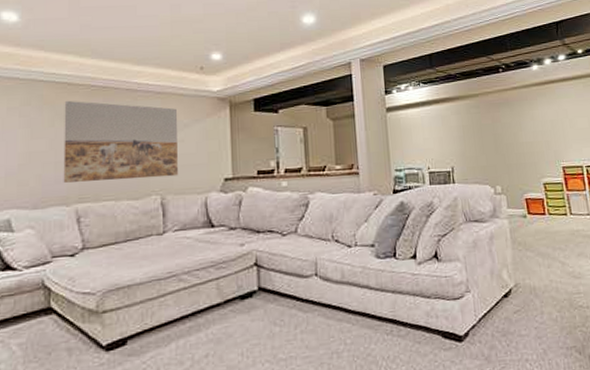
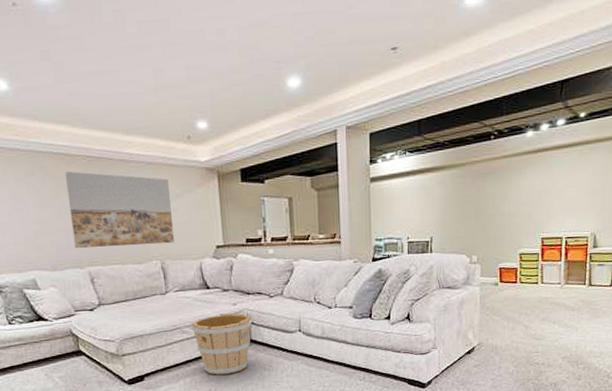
wooden bucket: none [190,255,262,335] -> present [191,313,252,375]

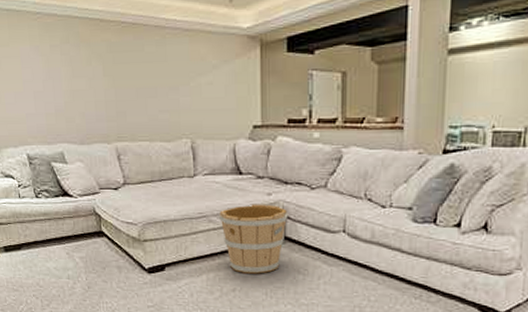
wall art: present [64,171,174,248] -> none [98,38,207,122]

